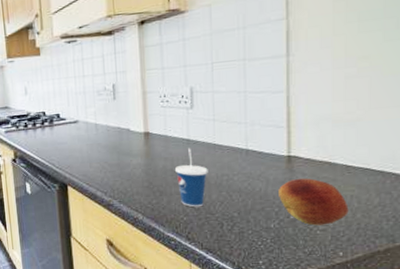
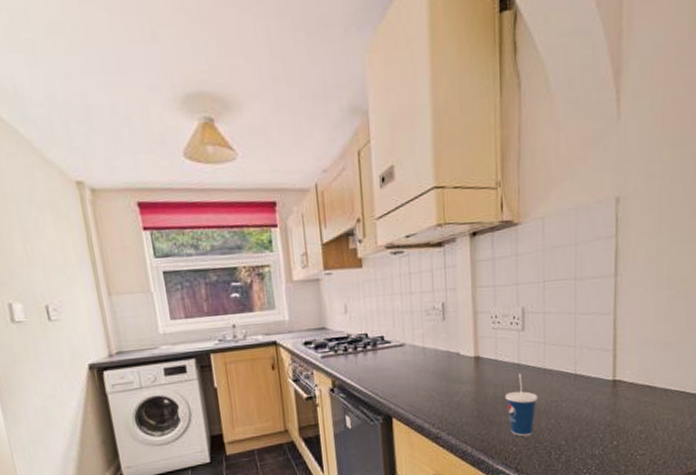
fruit: present [279,178,349,226] -> none [604,403,666,451]

